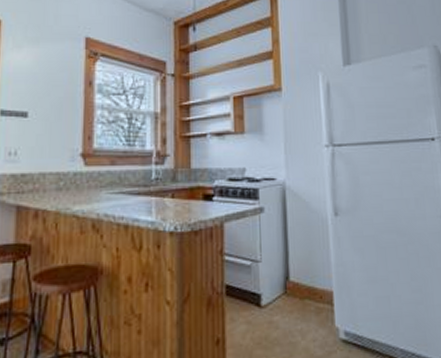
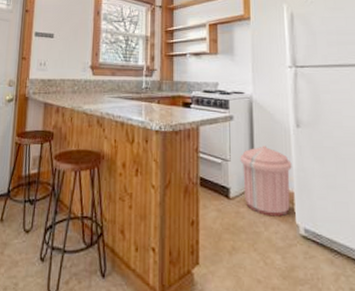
trash can: none [272,240,331,323] -> present [240,145,292,217]

